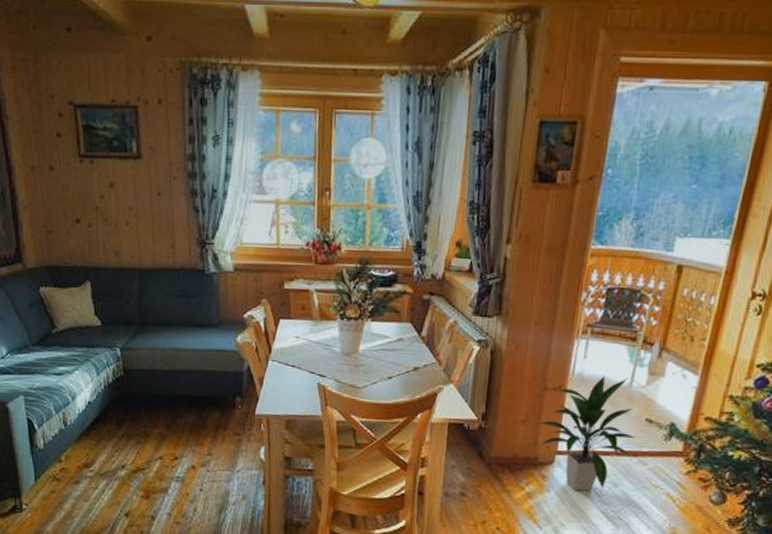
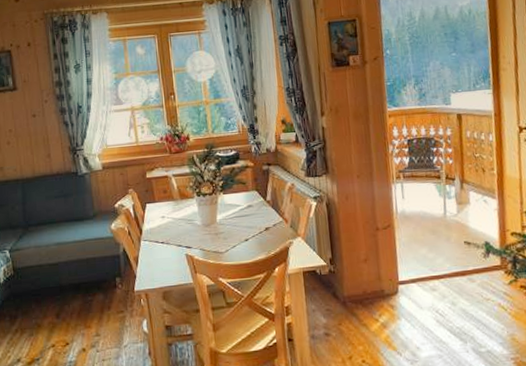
indoor plant: present [537,375,636,491] -> none [376,210,461,315]

